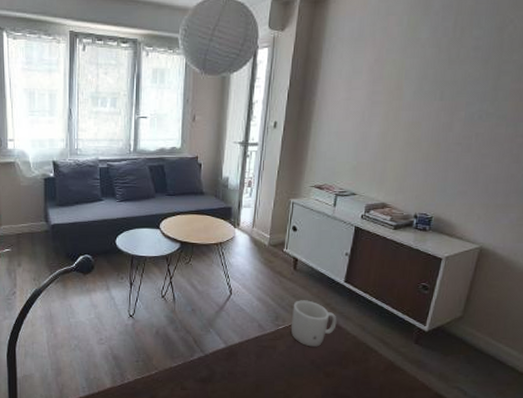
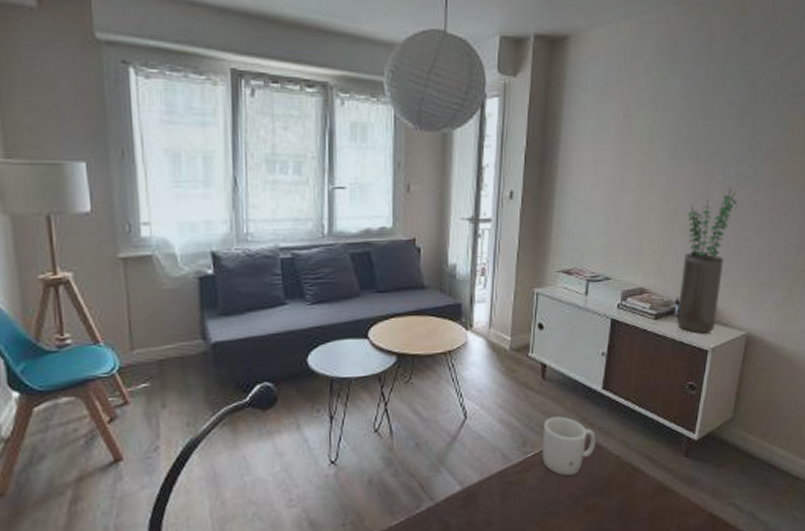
vase: none [413,122,478,244] -> present [676,188,738,334]

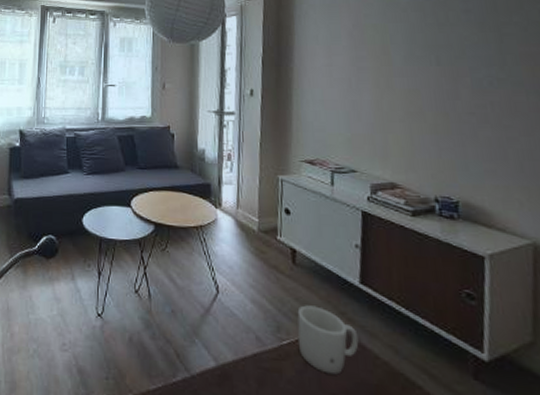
vase: present [676,188,738,334] -> none [434,89,494,238]

